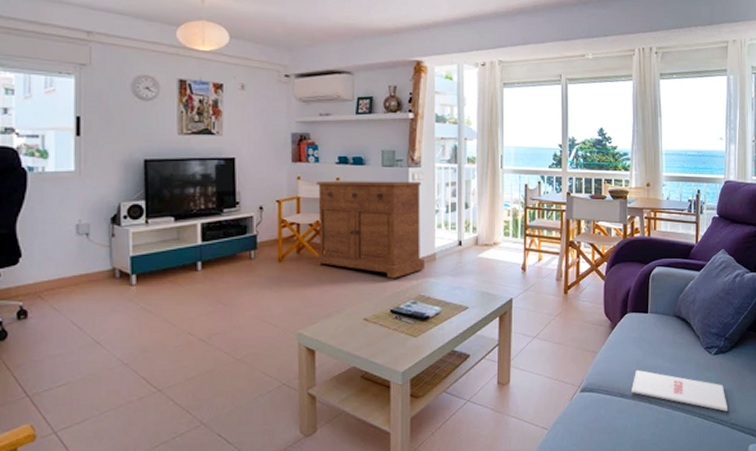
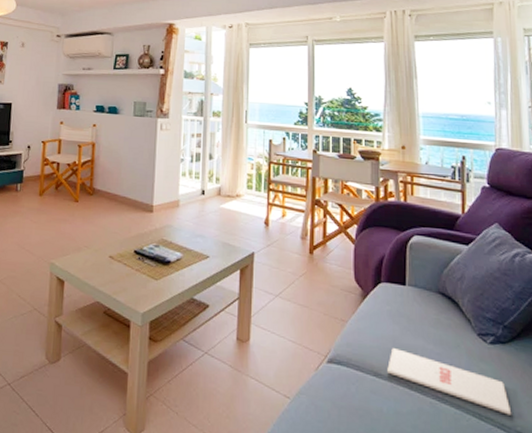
sideboard: present [315,180,424,278] -> none [69,126,169,221]

